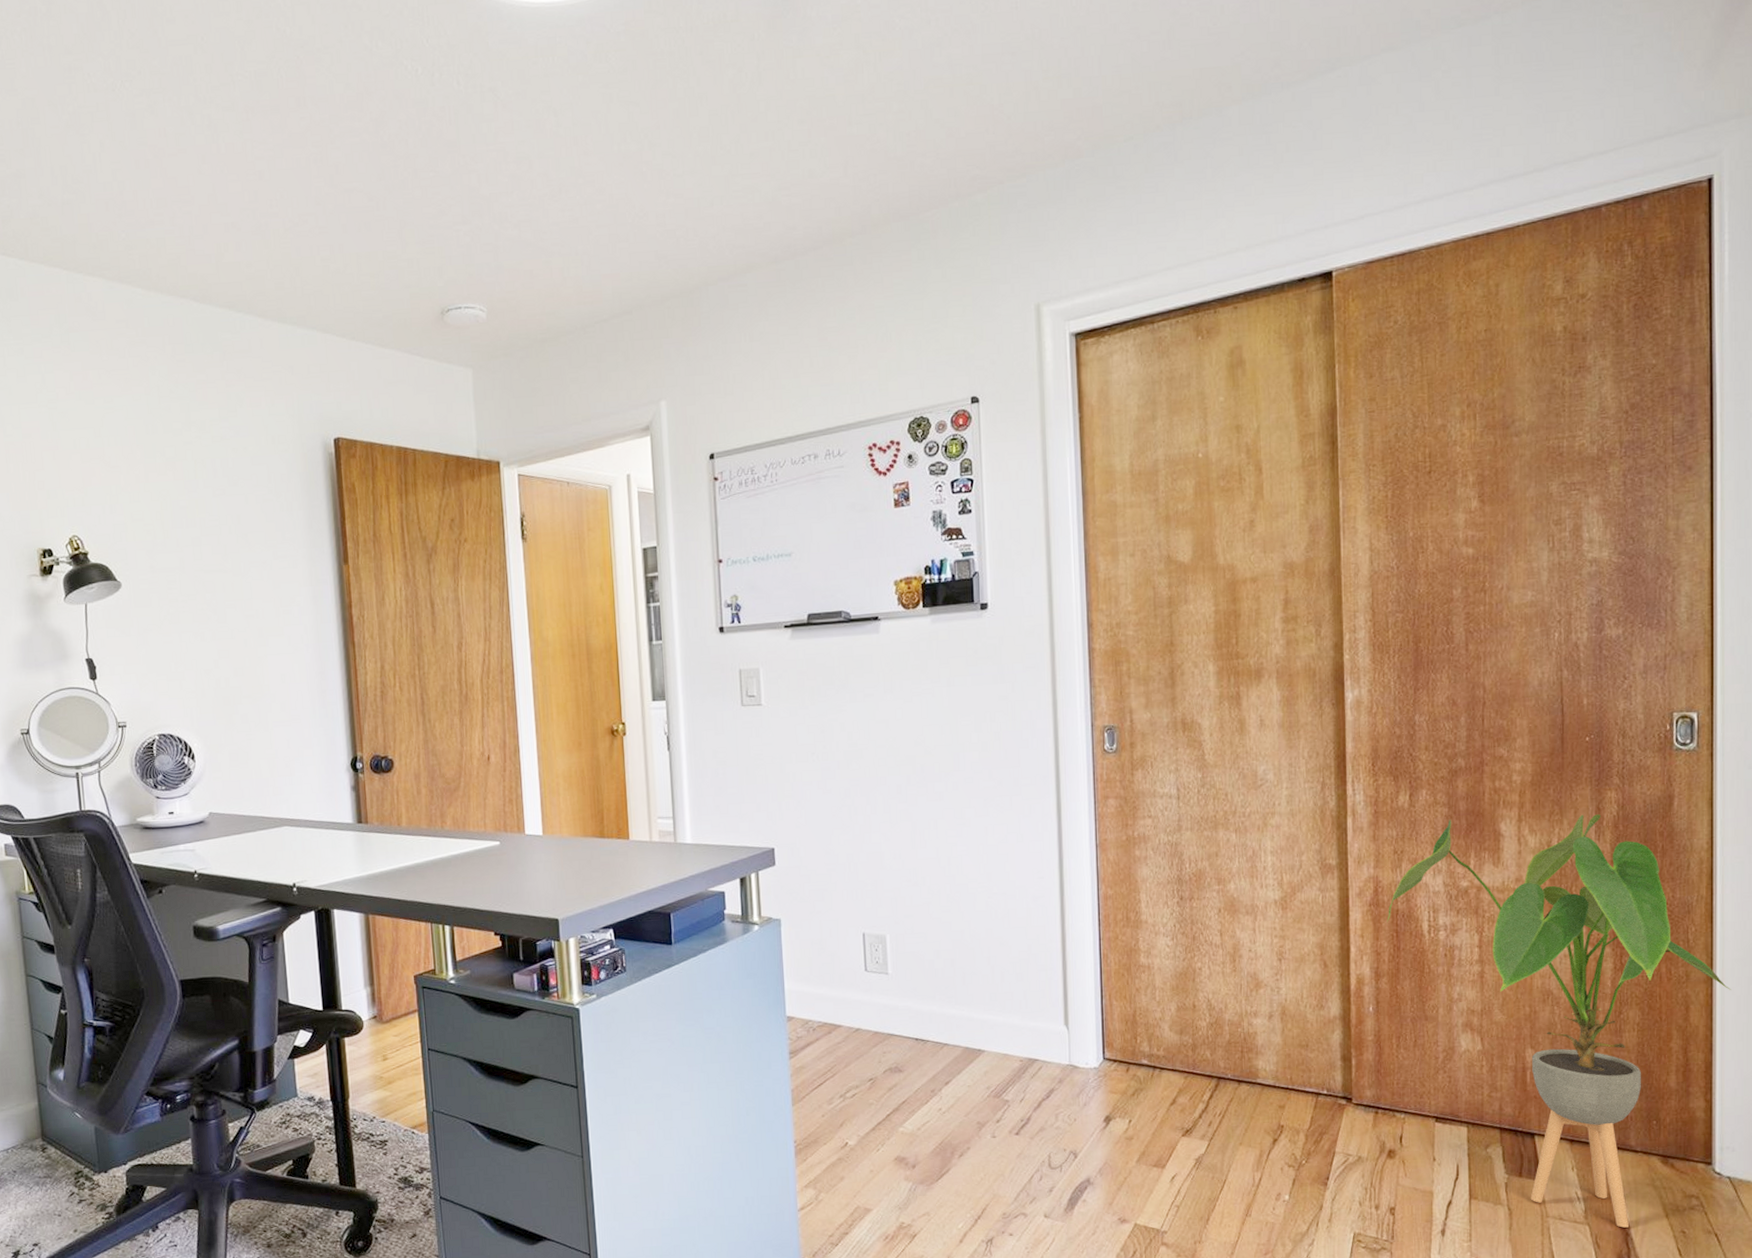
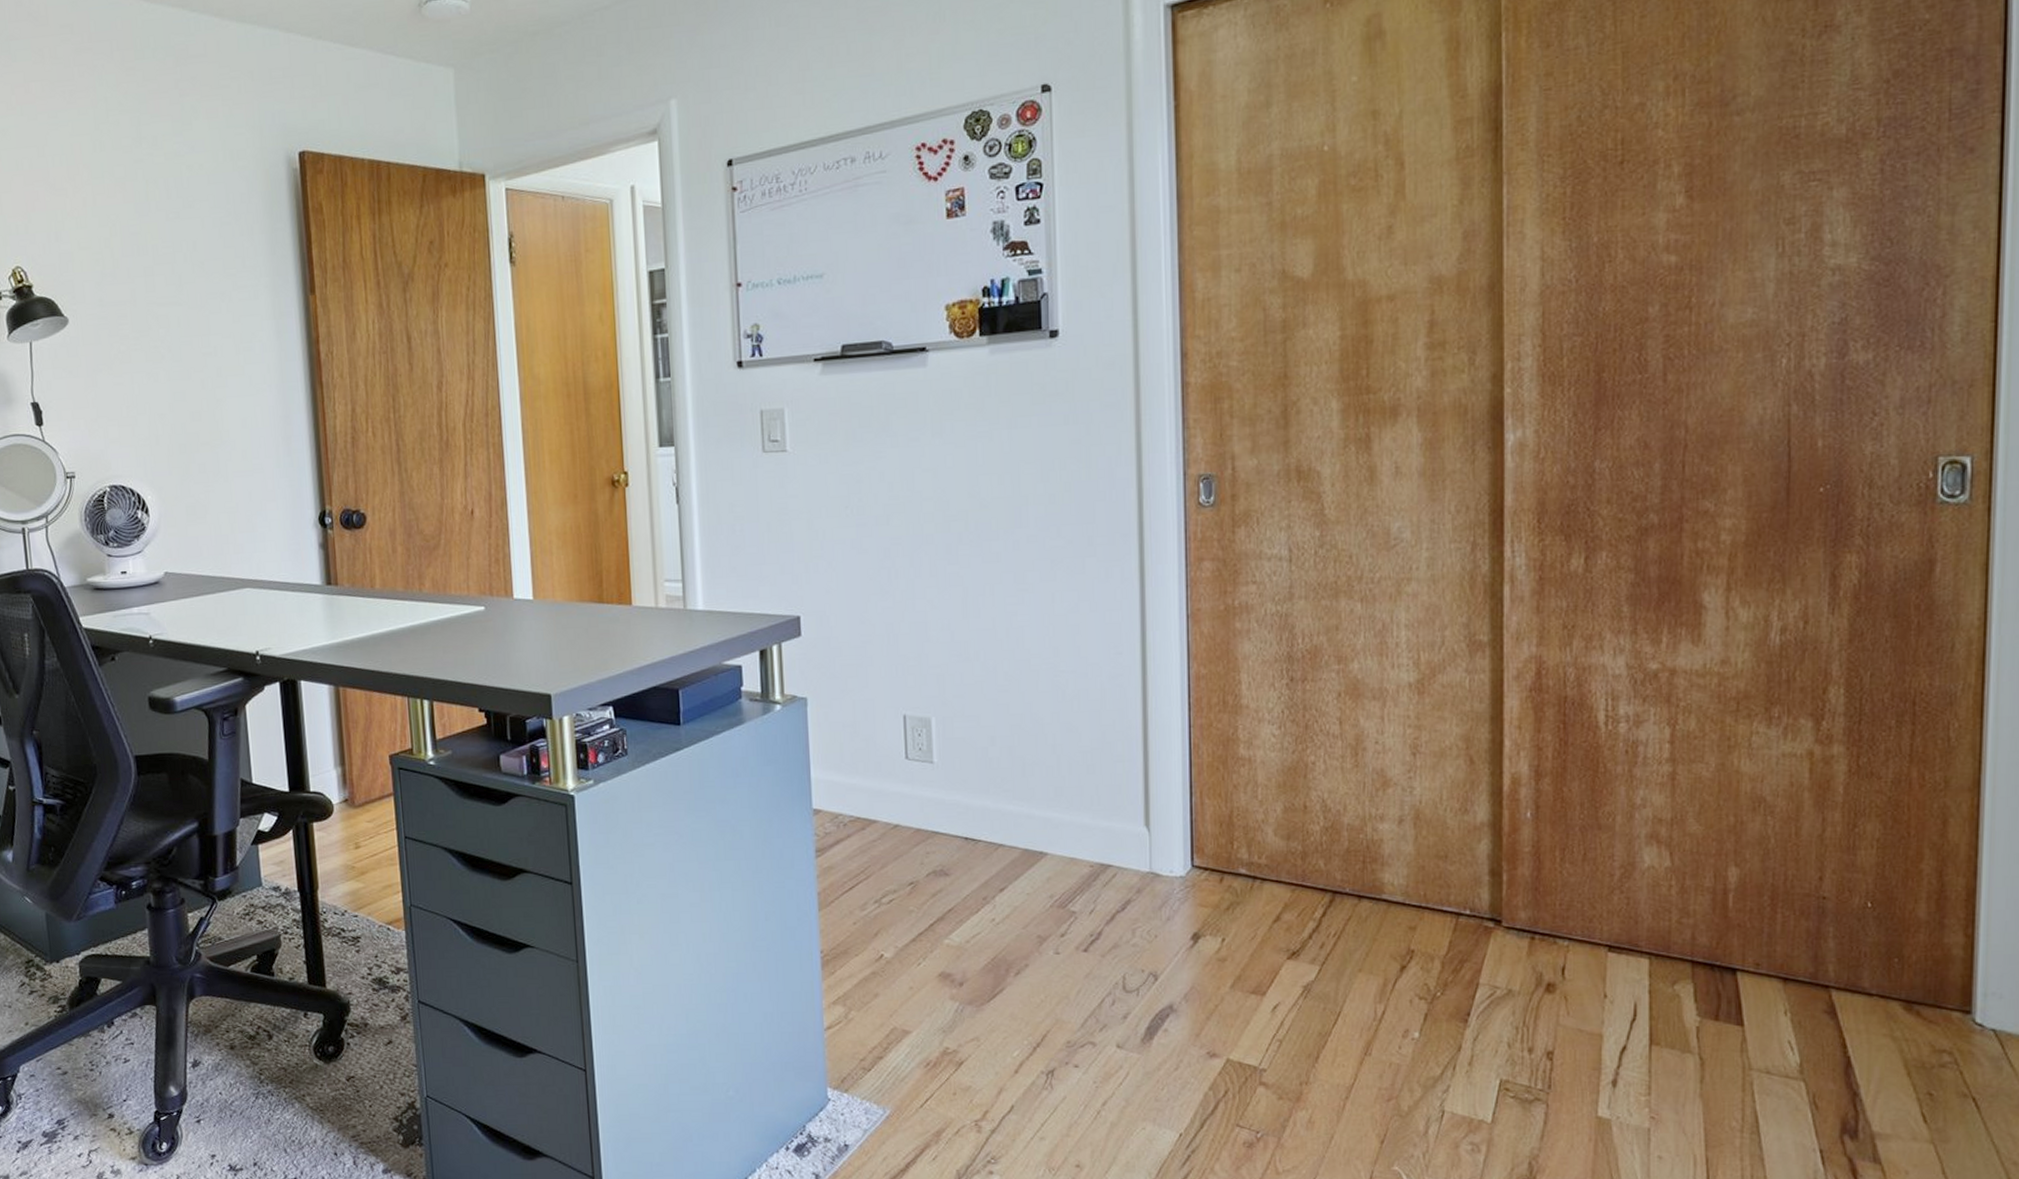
house plant: present [1387,814,1732,1228] -> none [1552,582,2006,1086]

